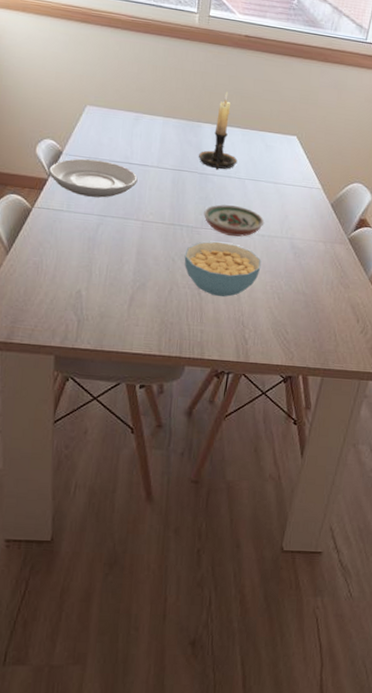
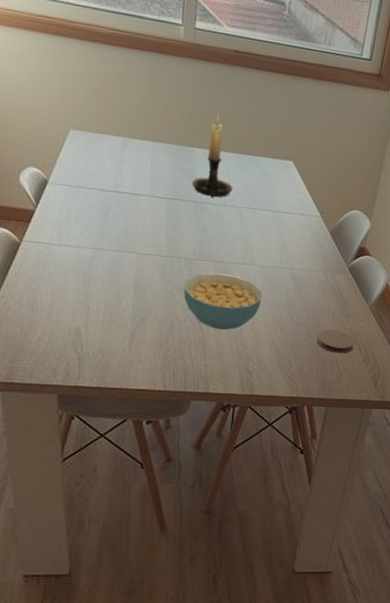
plate: present [49,158,138,198] -> none [35,188,130,230]
decorative bowl: present [204,204,265,237] -> none [201,235,264,269]
coaster: none [314,298,353,323] -> present [317,329,355,354]

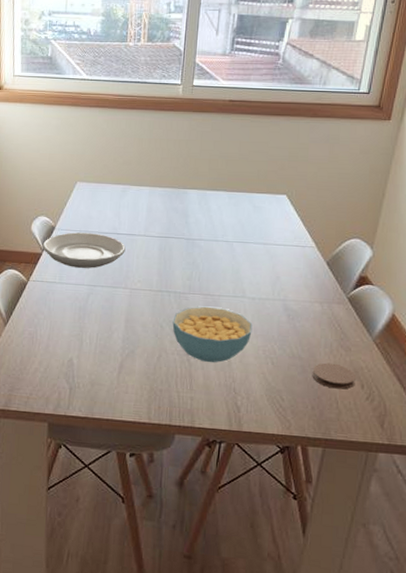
plate: none [35,188,130,230] -> present [43,232,126,268]
candle holder: present [191,113,233,199] -> none [184,156,225,235]

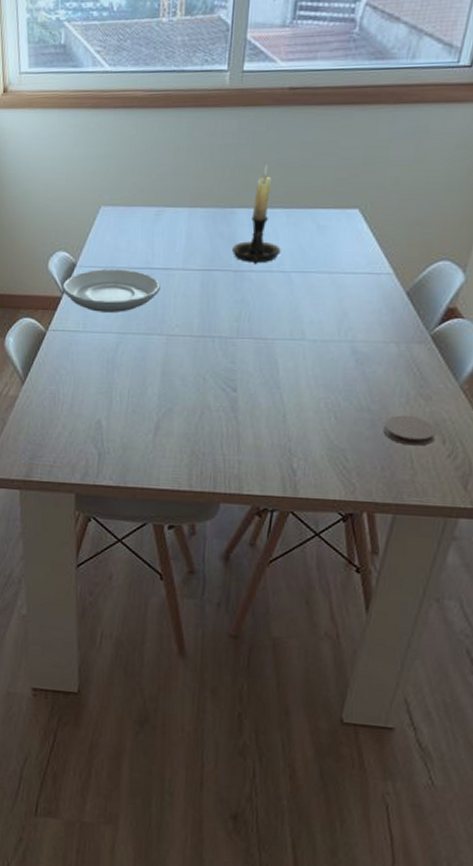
cereal bowl: present [172,306,253,363] -> none [217,352,313,419]
candle holder: none [184,156,225,235] -> present [231,164,281,265]

